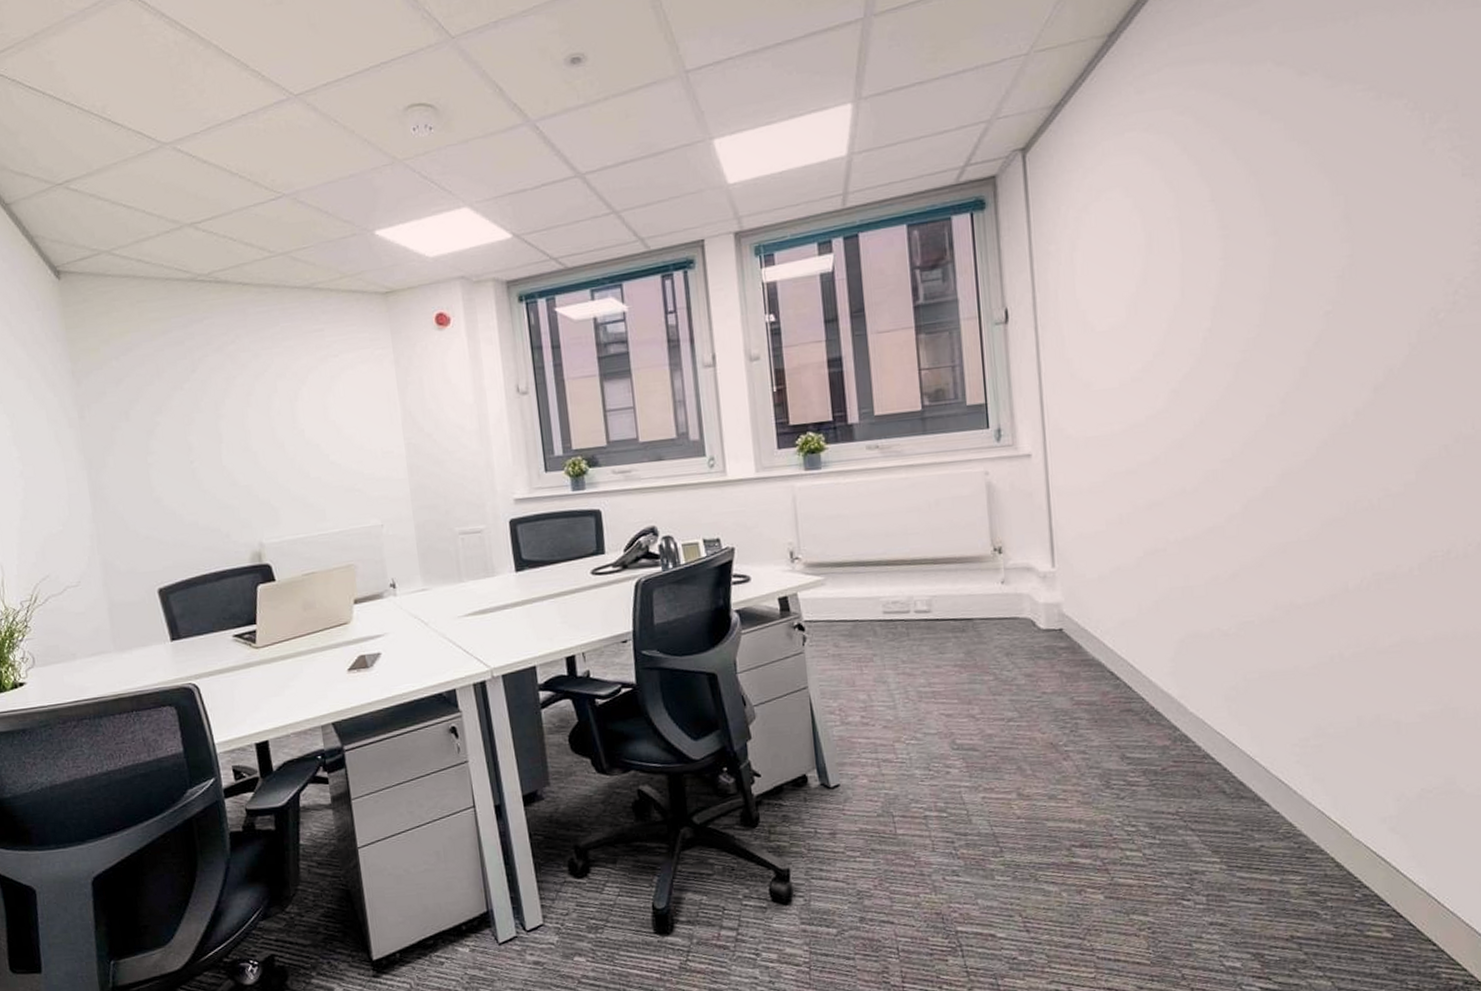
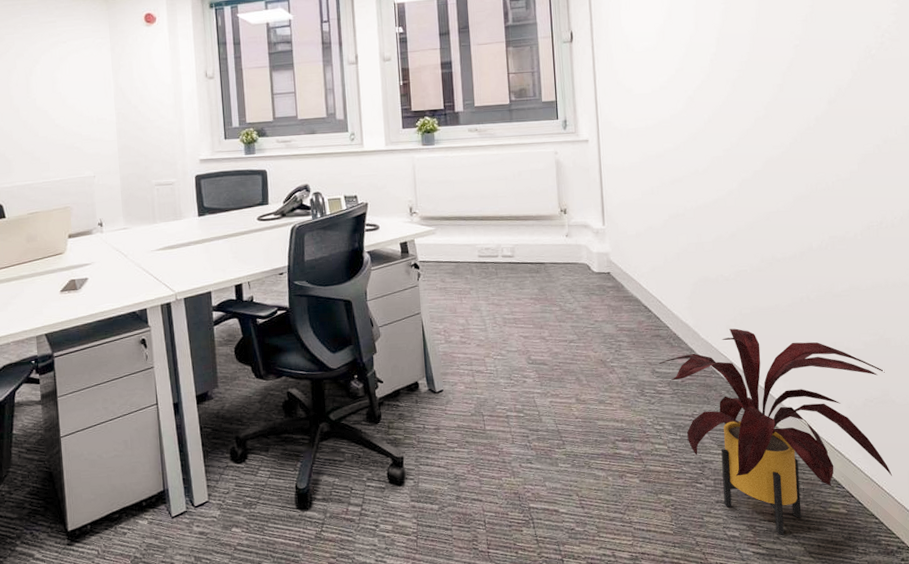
house plant: none [1130,698,1458,966] -> present [658,328,892,535]

